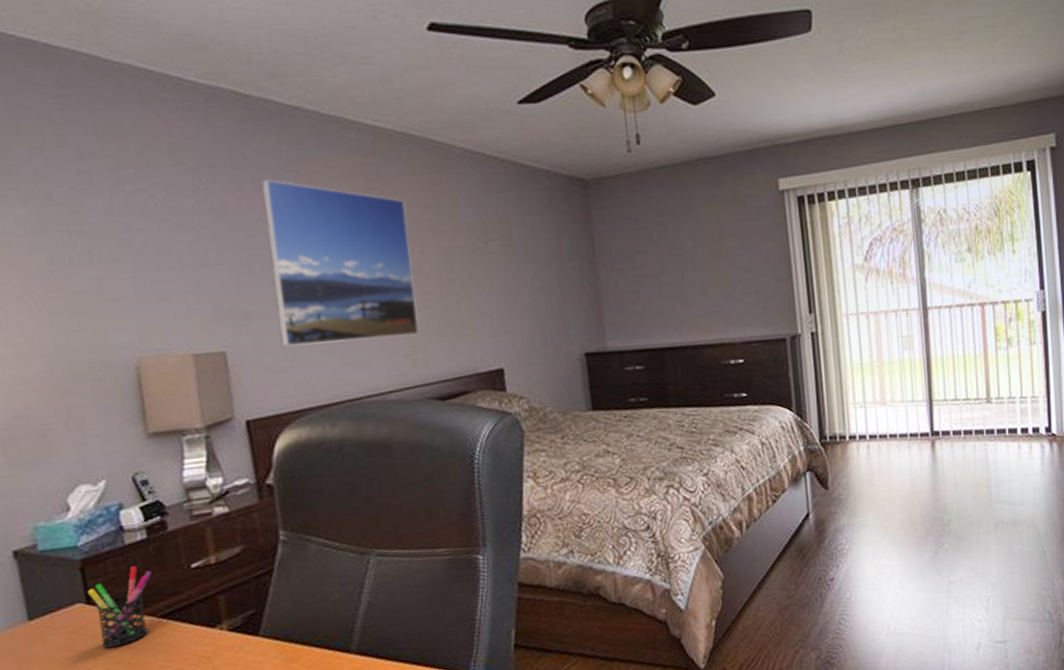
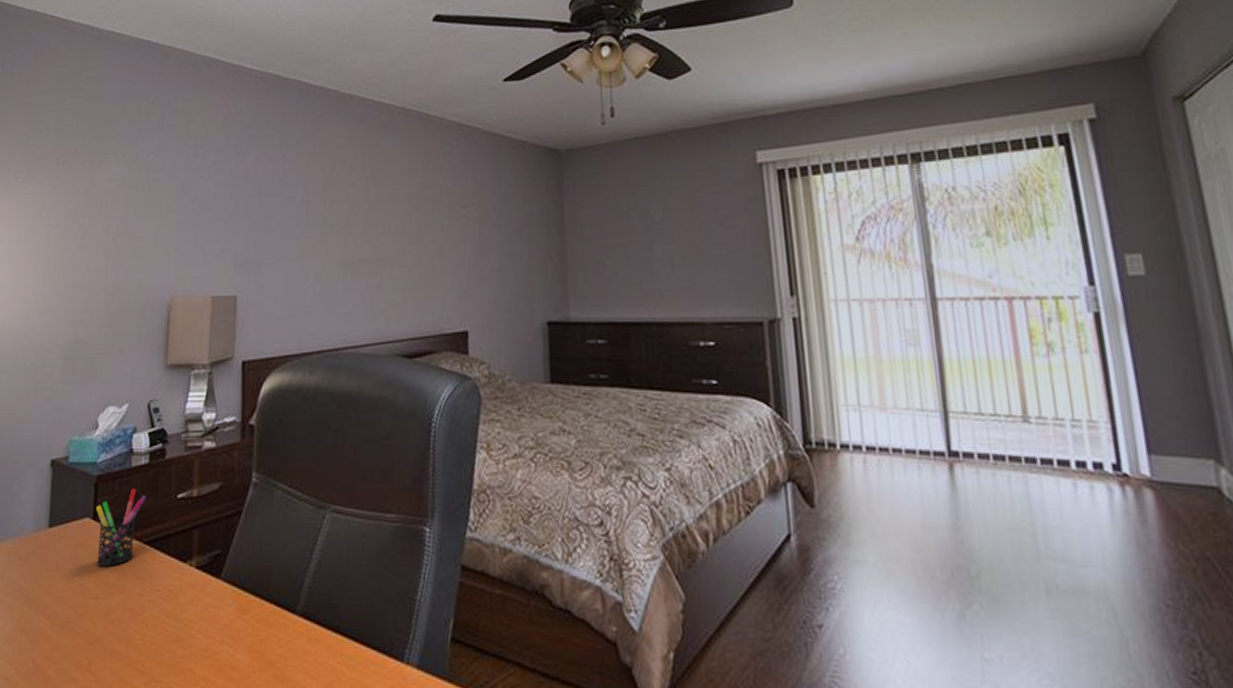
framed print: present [261,179,419,347] -> none [281,147,398,295]

